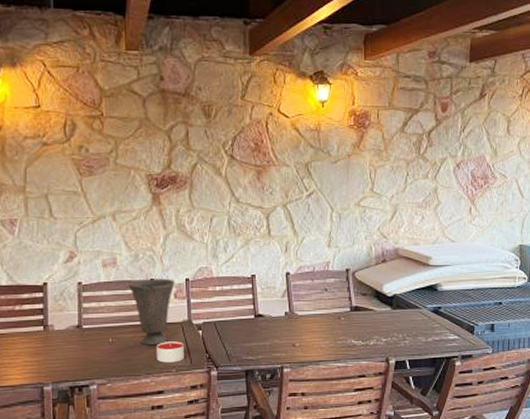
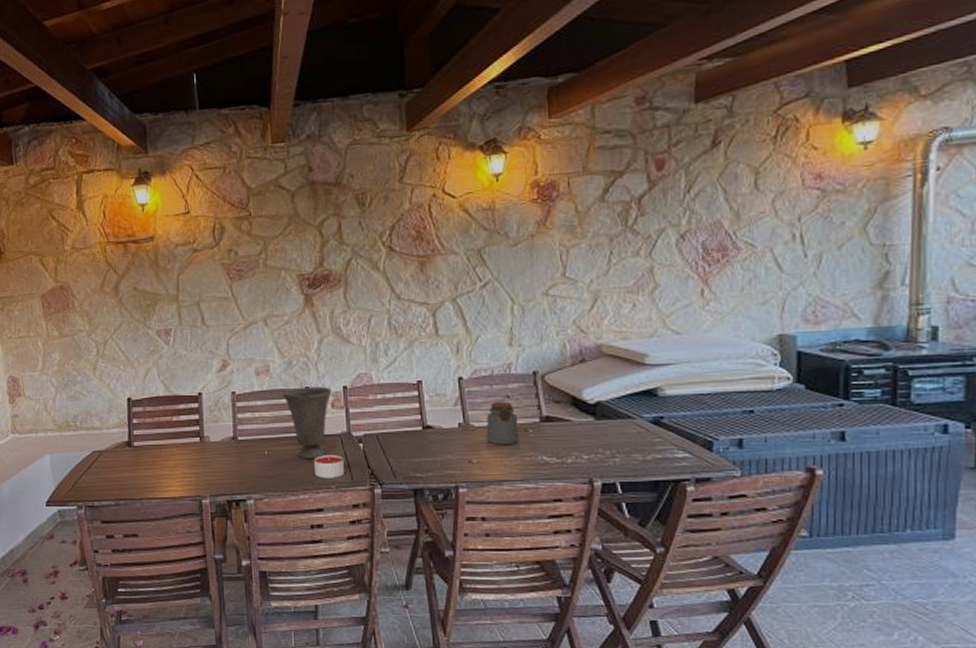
jar: none [307,294,333,331] -> present [486,401,519,445]

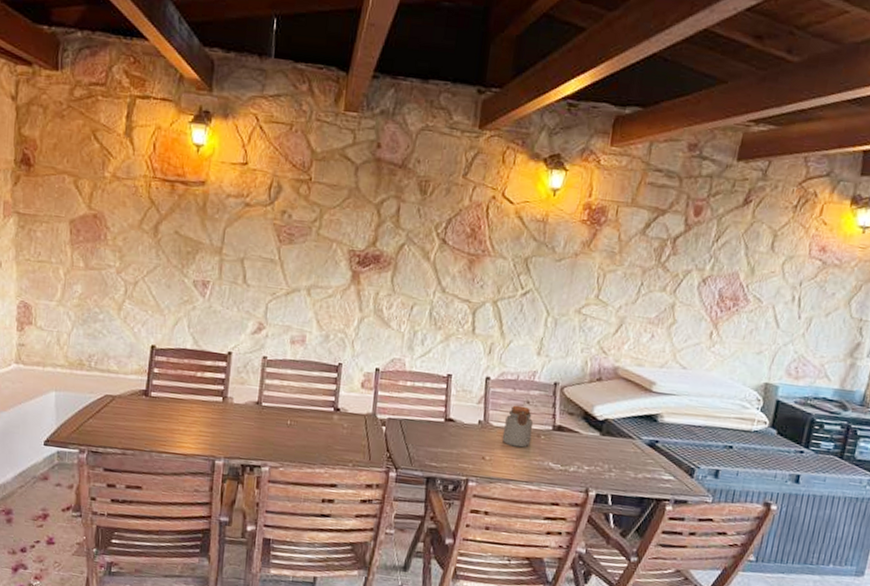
vase: present [282,386,332,458] -> none [314,362,364,435]
candle: present [313,455,344,478] -> none [333,432,365,457]

